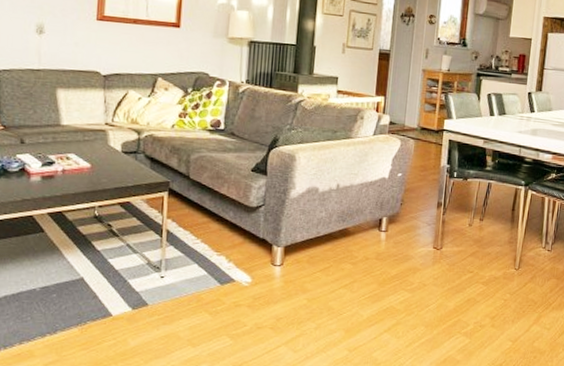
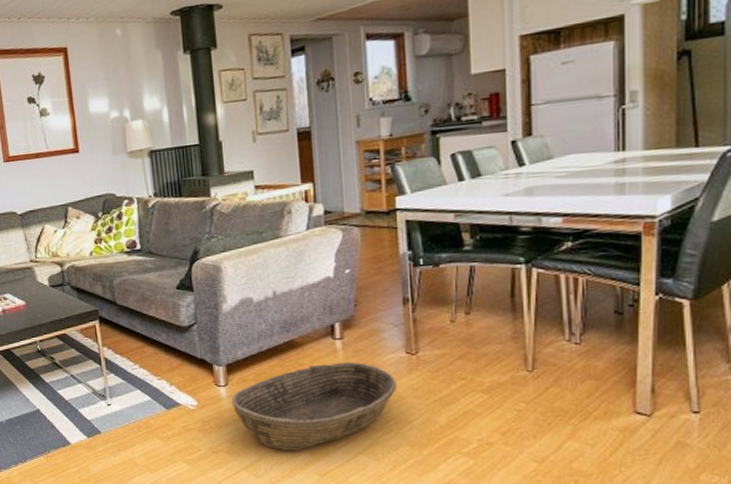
basket: none [283,251,423,328] -> present [231,362,398,451]

